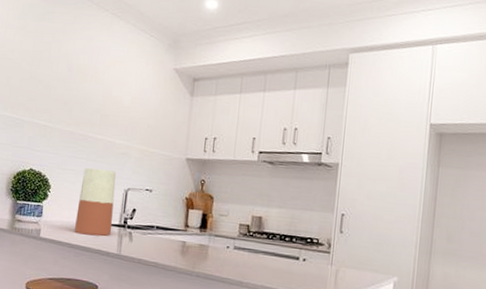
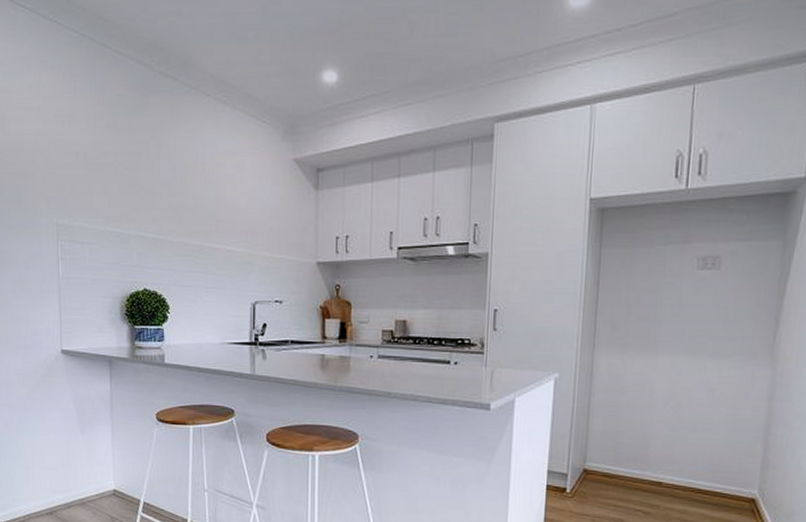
vase: present [75,167,116,236] -> none [201,282,243,357]

